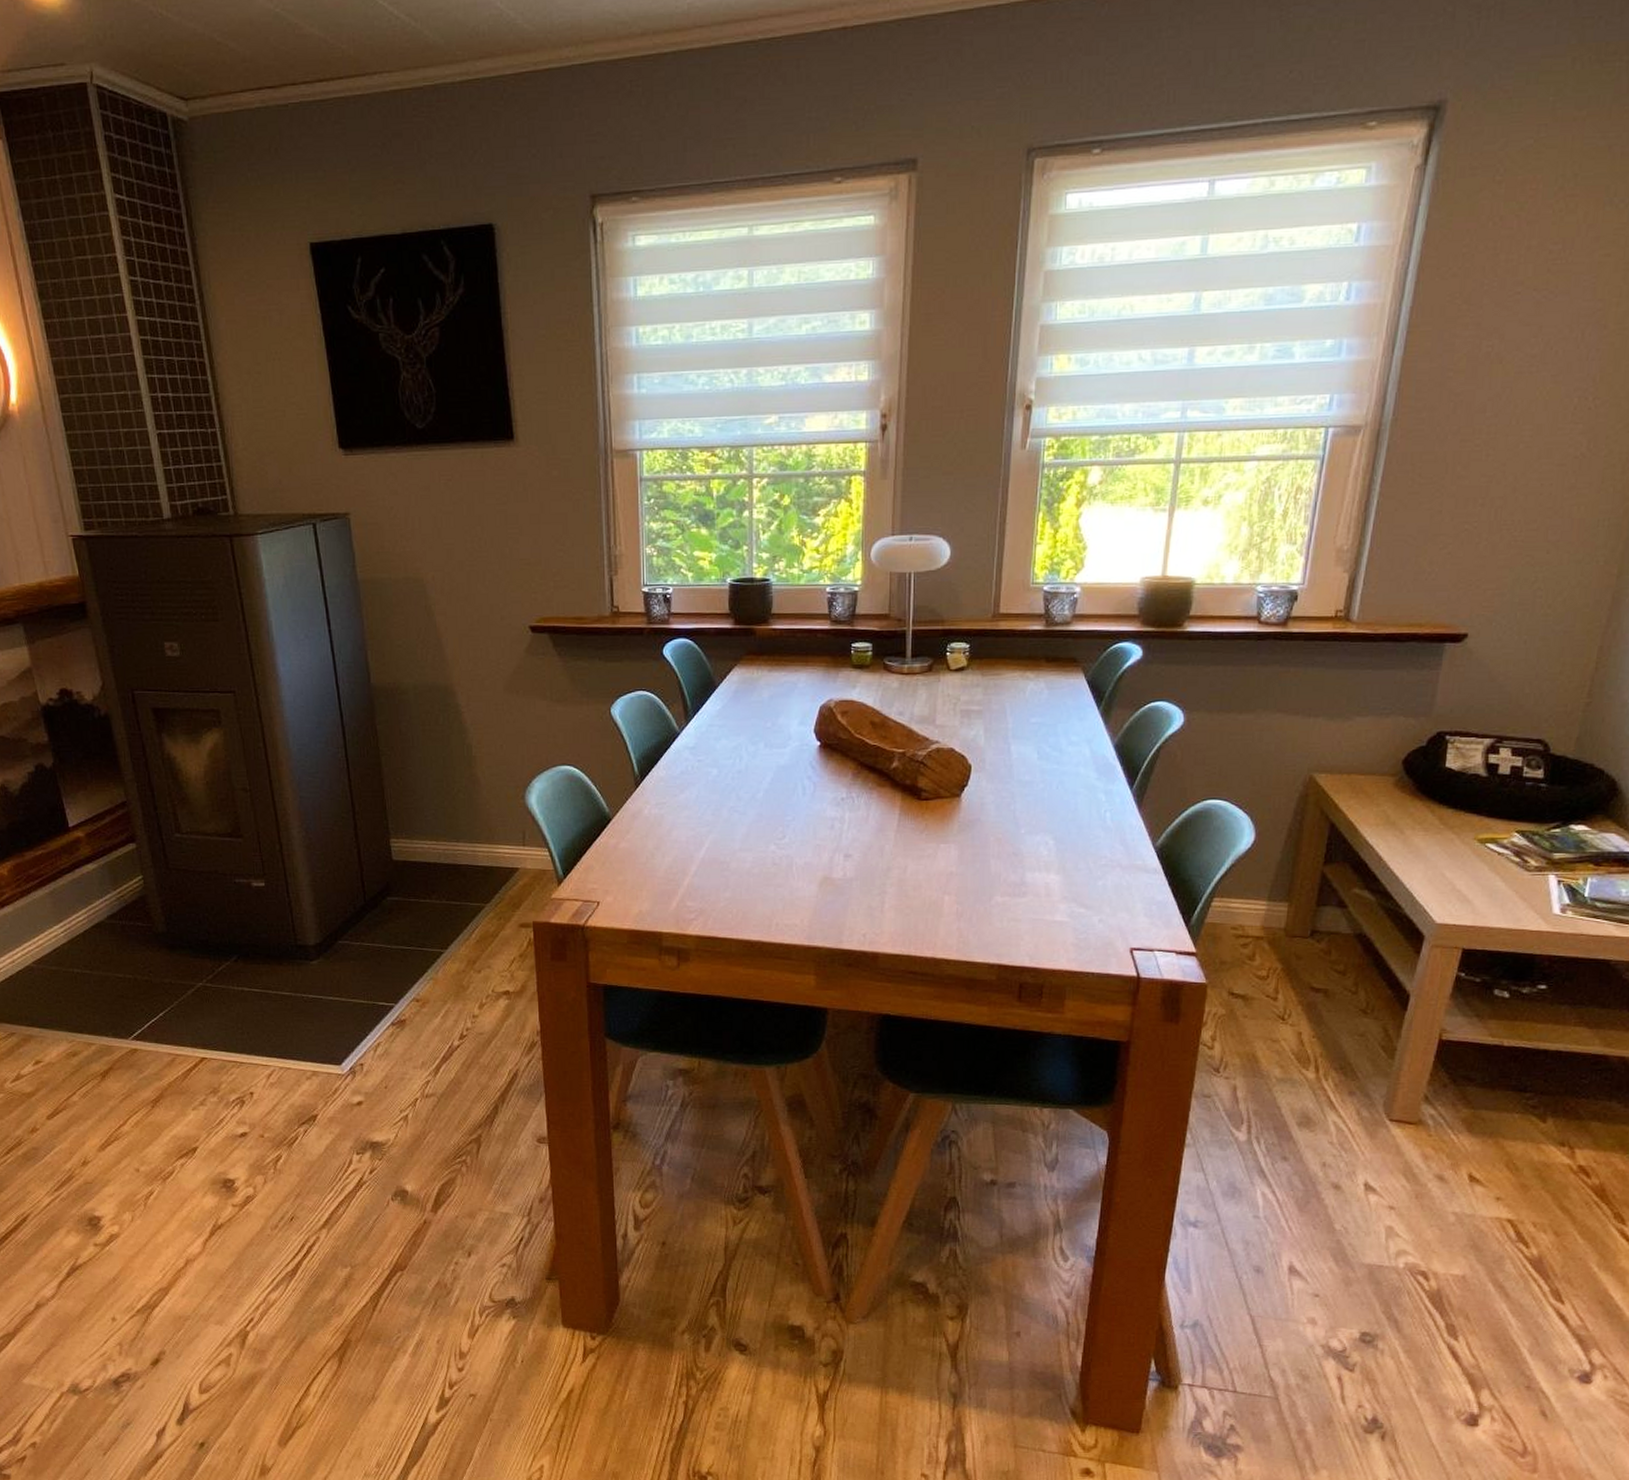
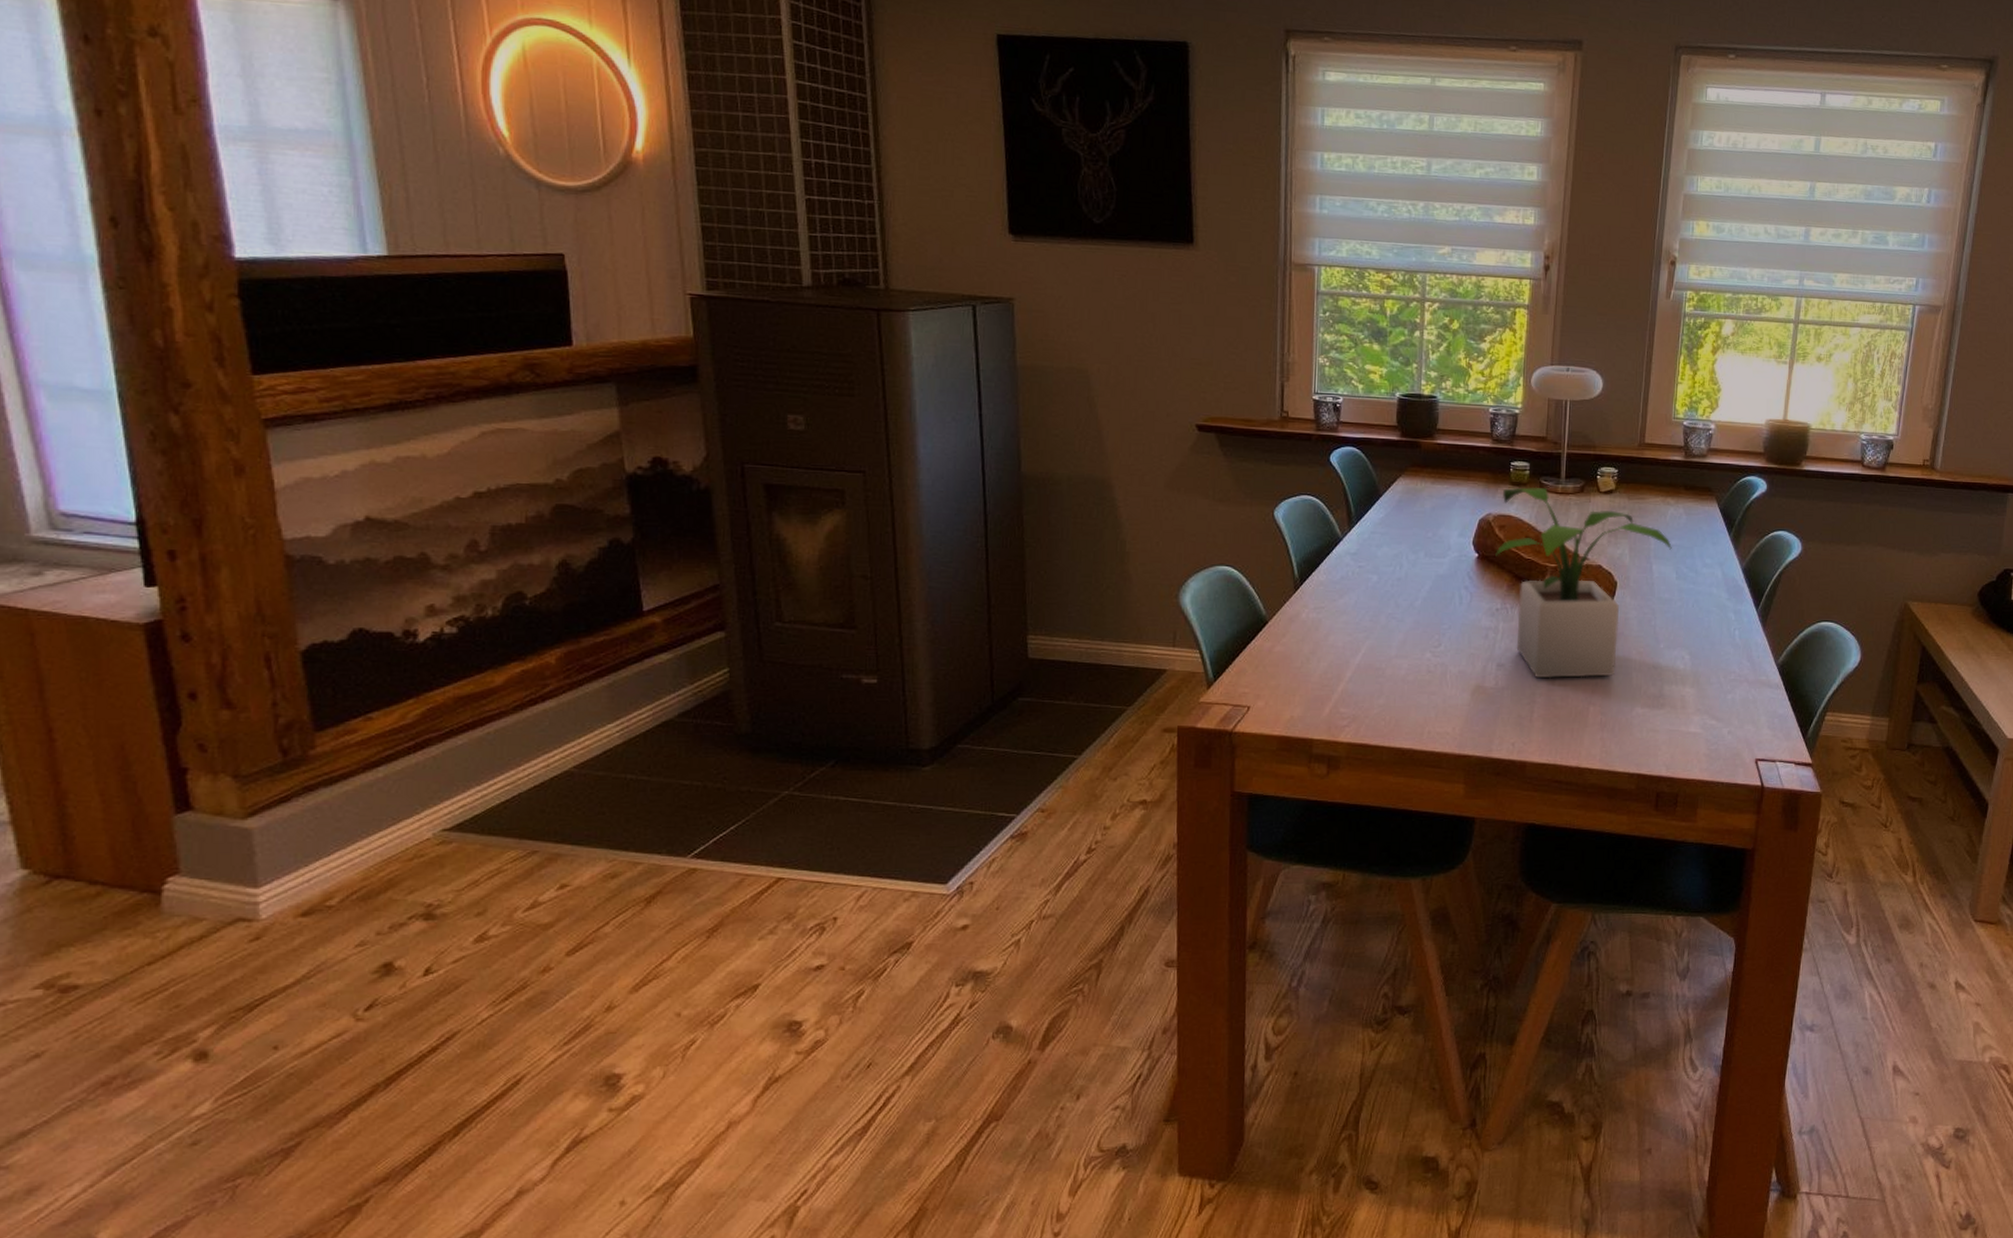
potted plant: none [839,668,1032,869] -> present [1495,486,1672,679]

